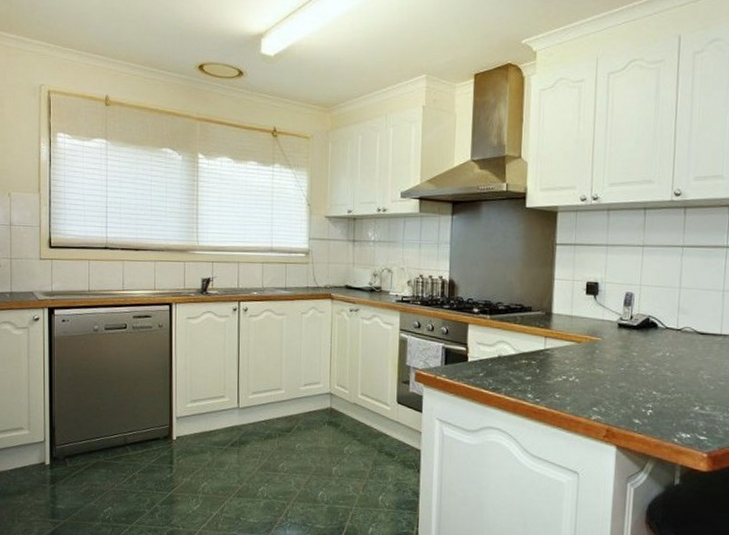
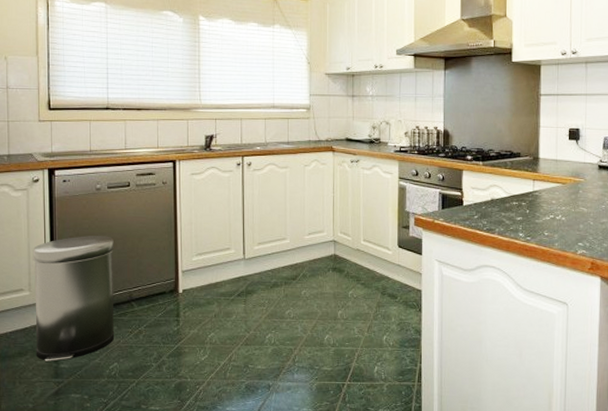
pedal bin: none [32,377,110,503] -> present [33,236,115,363]

